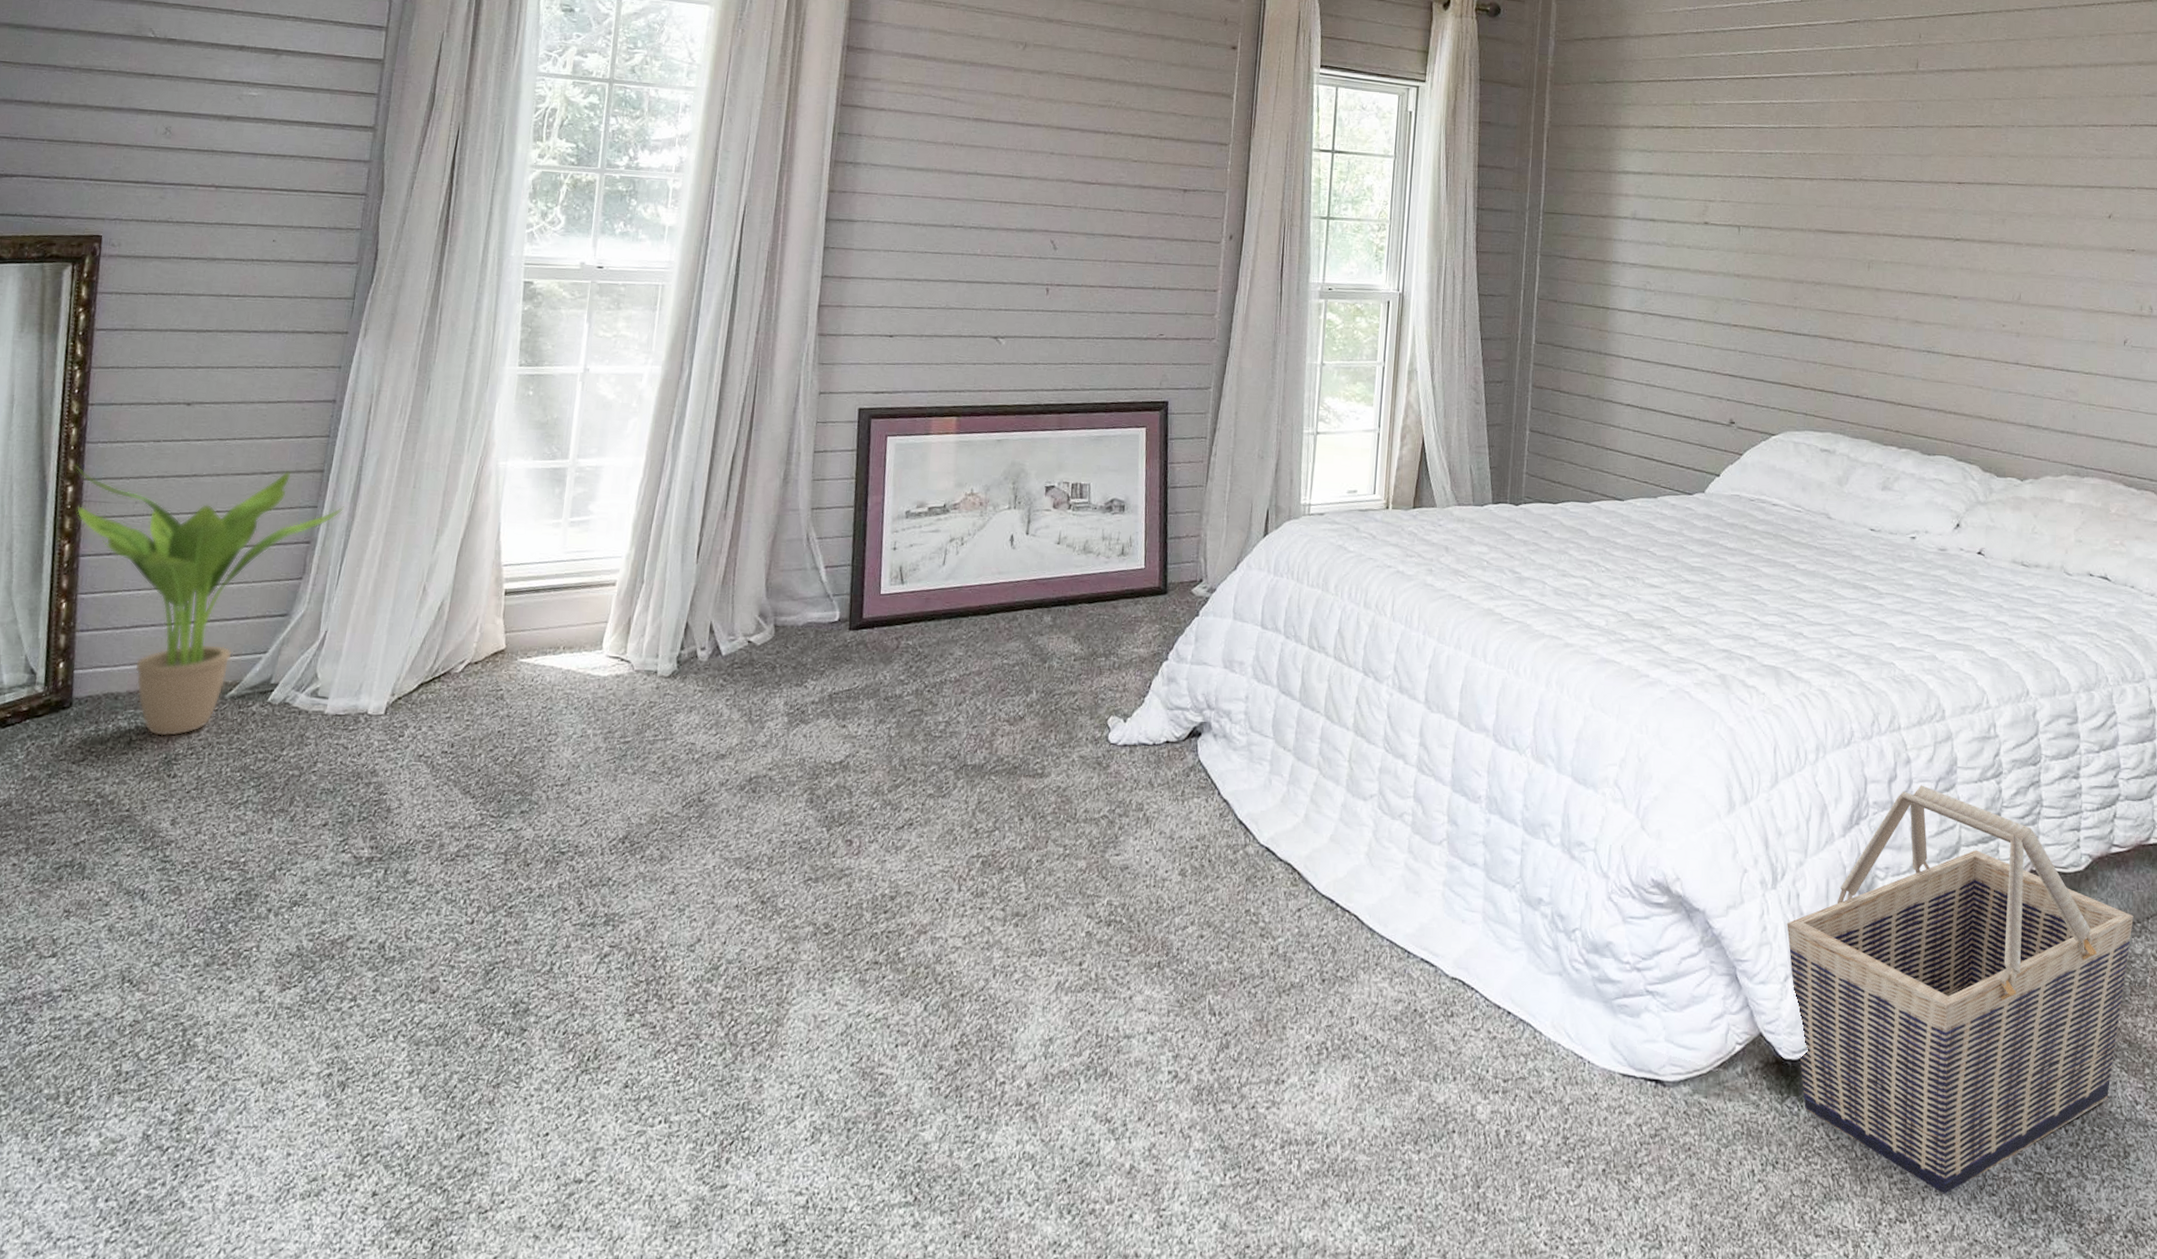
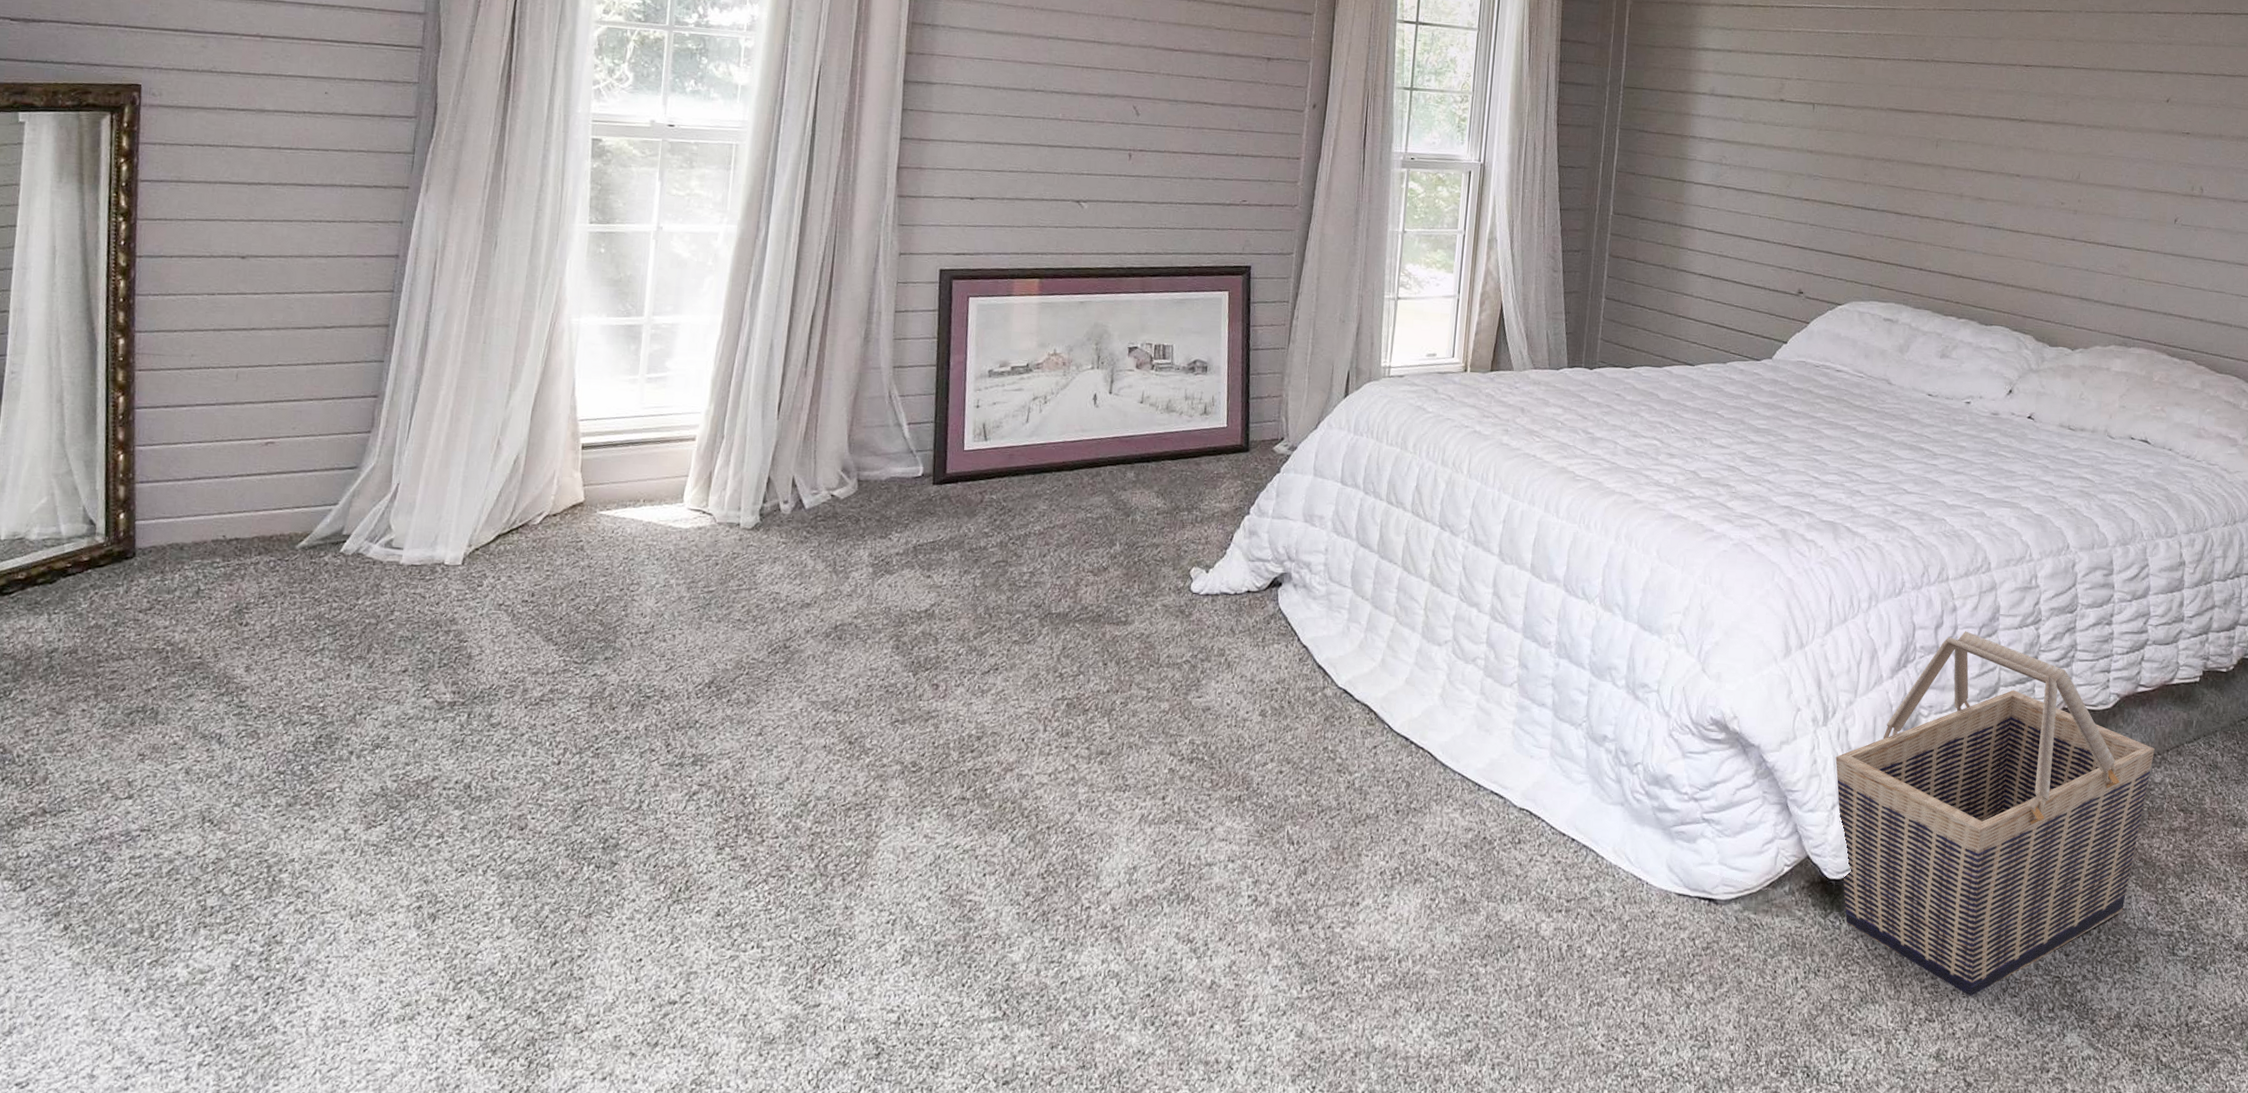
potted plant: present [74,465,345,737] -> none [124,317,413,586]

